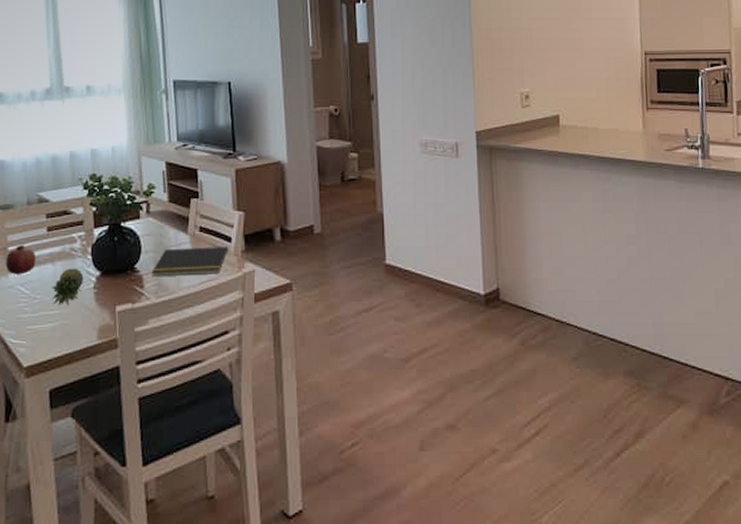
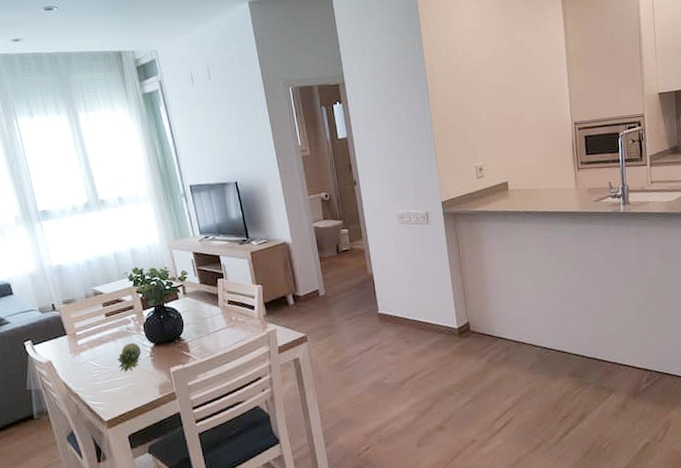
fruit: present [5,245,37,275] -> none [76,329,101,353]
notepad: present [152,247,229,277] -> none [194,313,253,343]

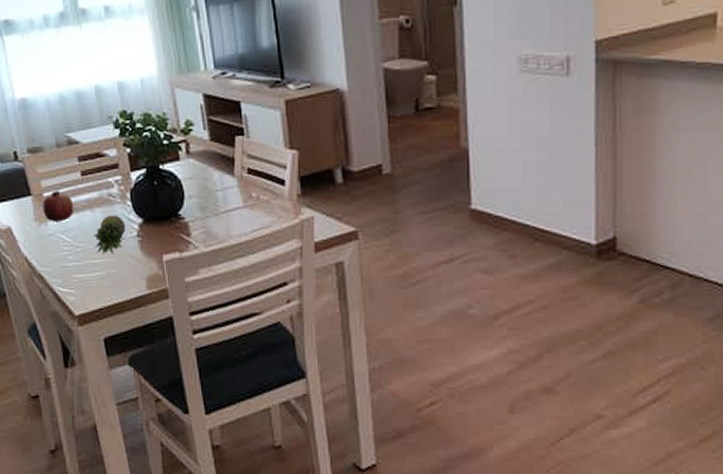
fruit: none [76,329,101,353] -> present [42,190,74,222]

